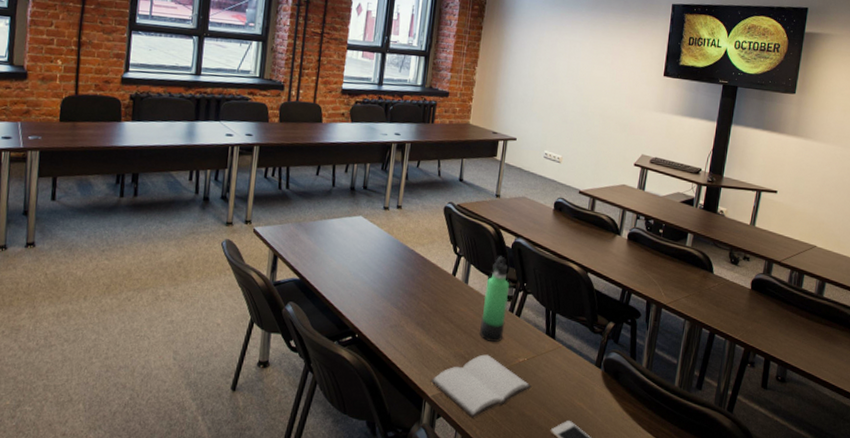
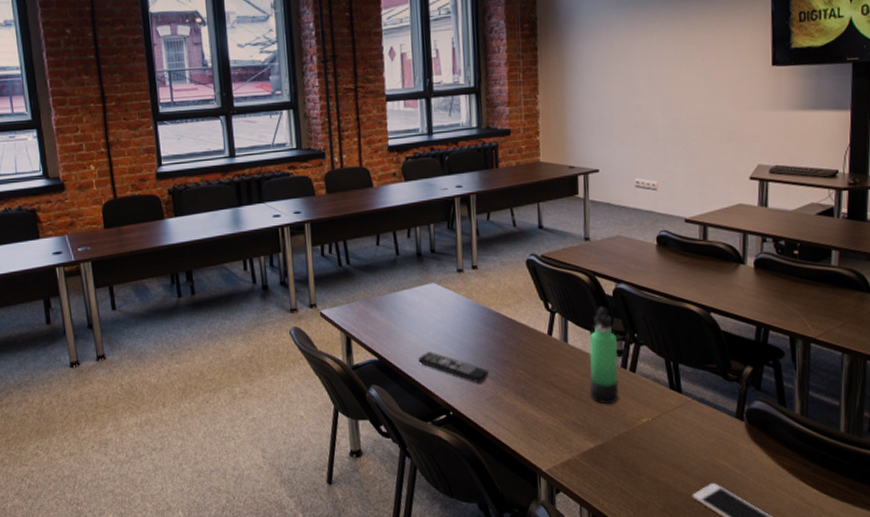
remote control: none [335,277,397,311] -> present [418,352,490,384]
book: present [430,354,532,418] -> none [542,418,662,490]

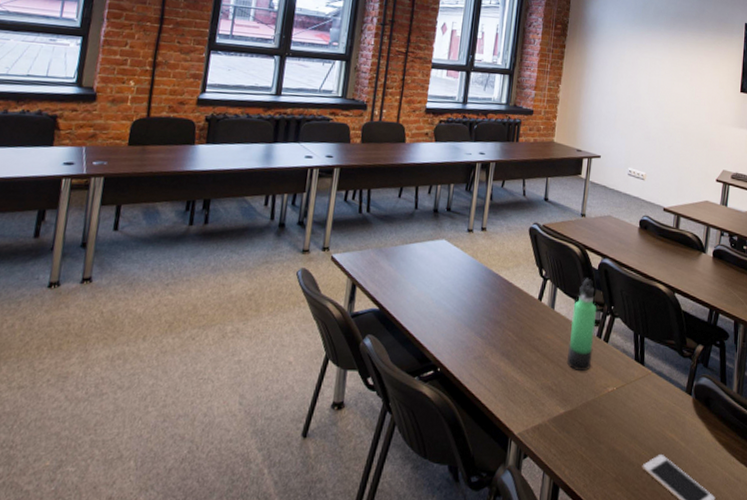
remote control: present [418,352,490,384] -> none [417,306,481,342]

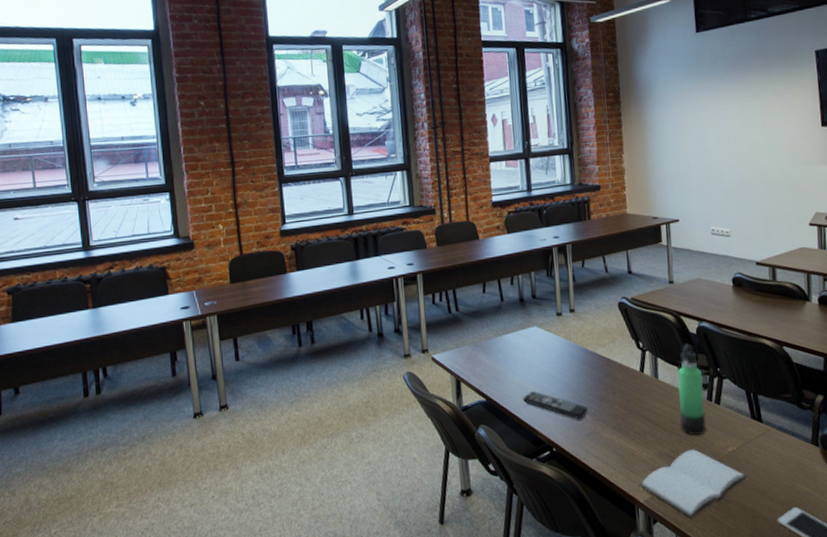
remote control: none [417,306,481,342] -> present [523,391,589,420]
book: none [516,385,622,457] -> present [639,449,748,519]

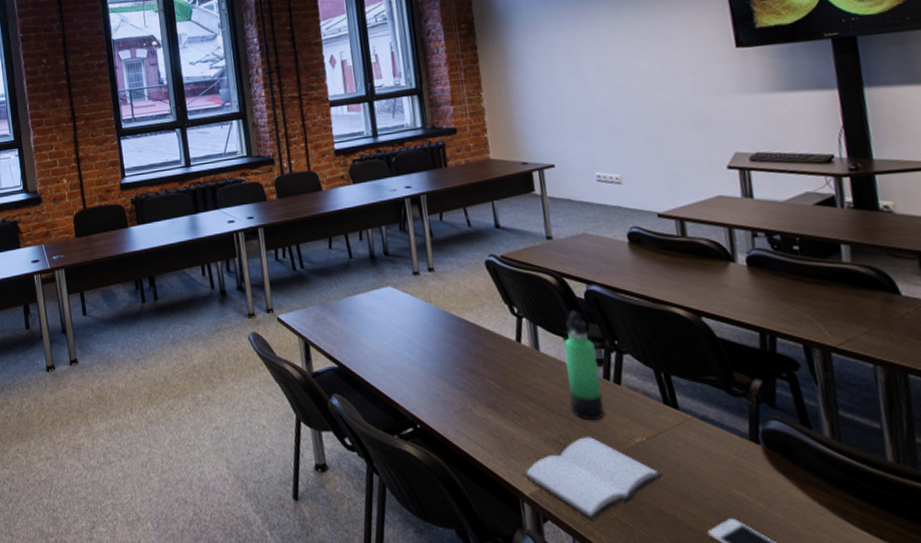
remote control: present [523,391,589,420] -> none [379,359,456,394]

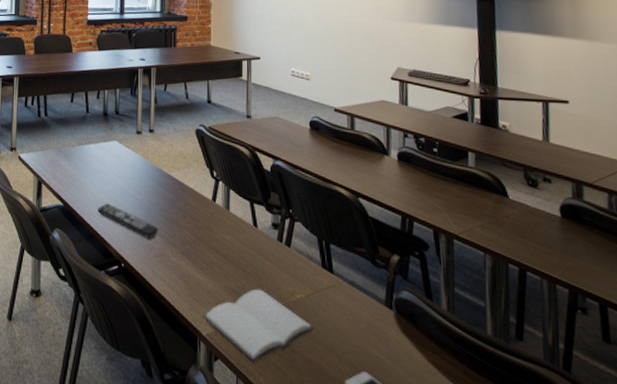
remote control: none [379,359,456,394] -> present [98,203,159,239]
thermos bottle: present [563,310,604,421] -> none [248,180,275,276]

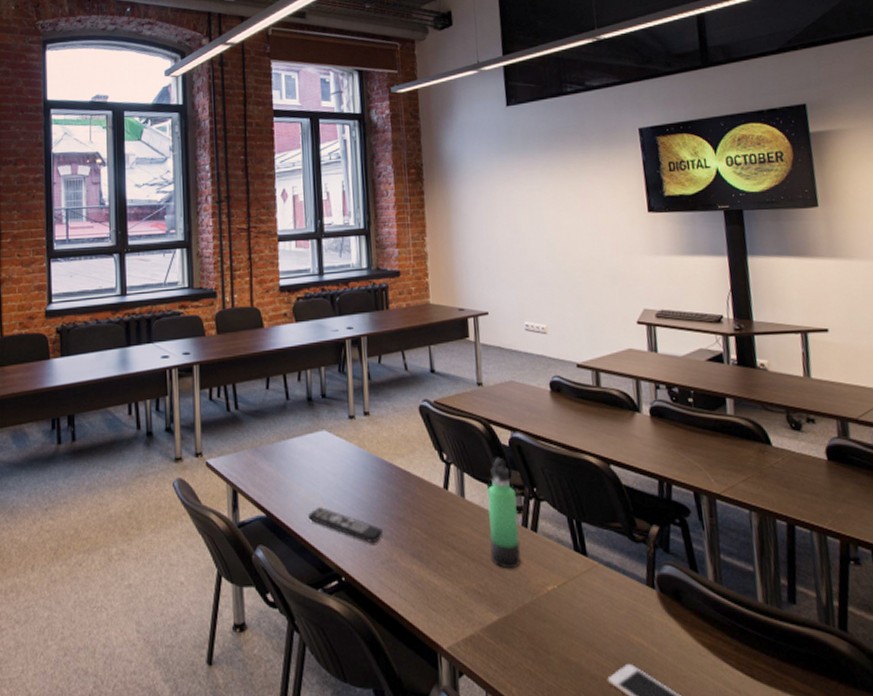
book: present [203,289,315,363] -> none [442,586,571,673]
thermos bottle: none [248,180,275,276] -> present [487,457,521,570]

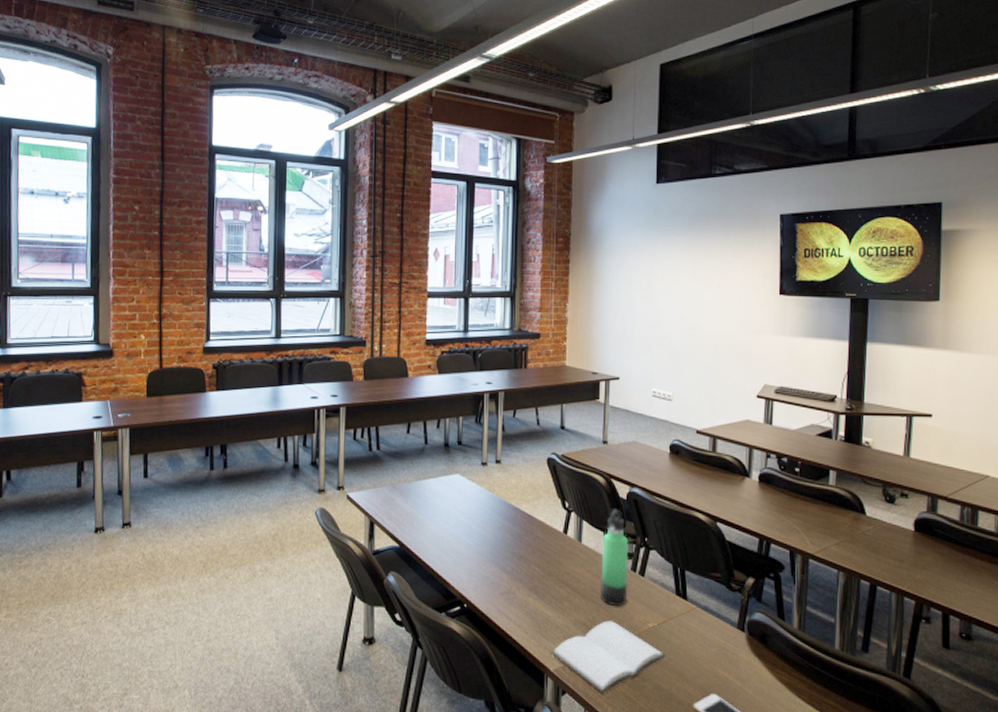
remote control: present [308,507,384,544] -> none [438,542,505,577]
book: none [442,586,571,673] -> present [550,621,666,694]

